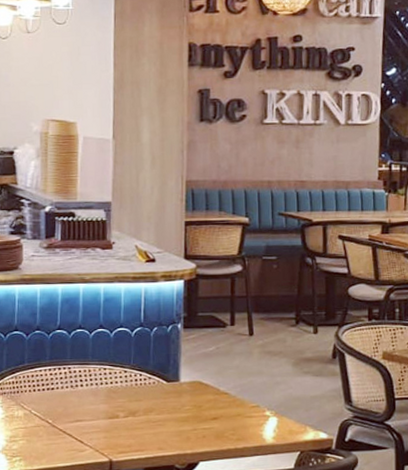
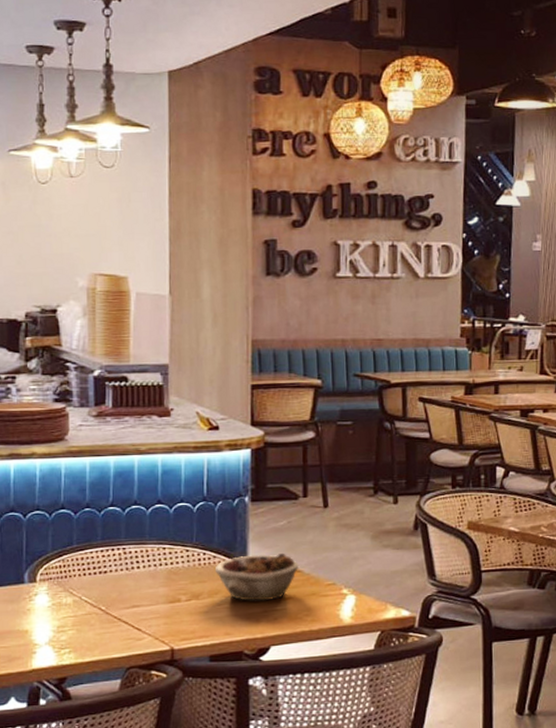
succulent planter: none [149,376,225,420] -> present [214,552,298,601]

